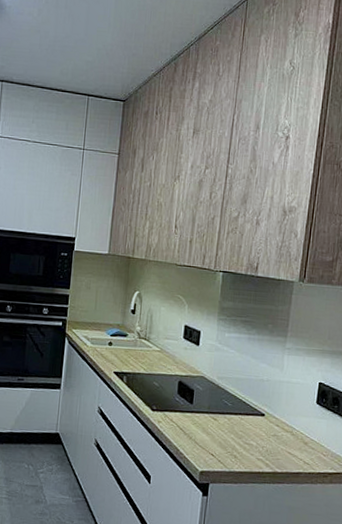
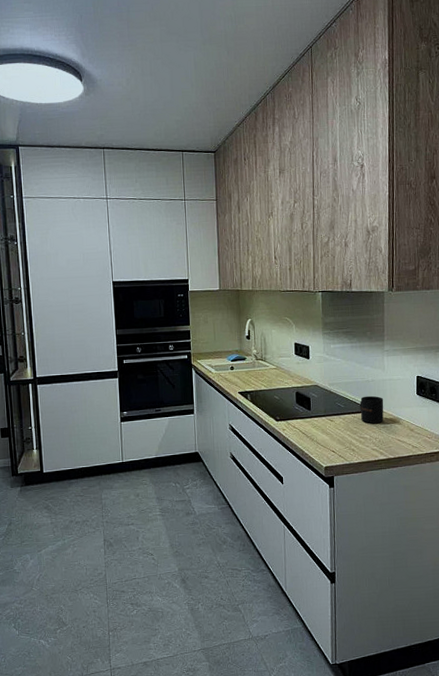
mug: none [249,396,278,430] -> present [359,395,384,423]

